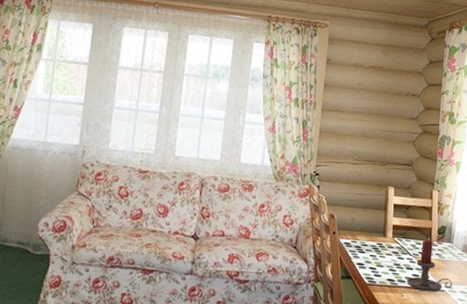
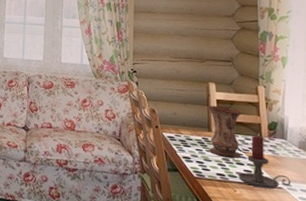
vase: none [382,210,416,263] -> present [207,105,242,159]

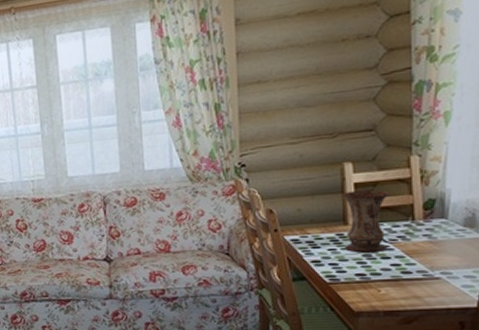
candle holder: present [238,135,291,189] -> none [383,219,452,283]

